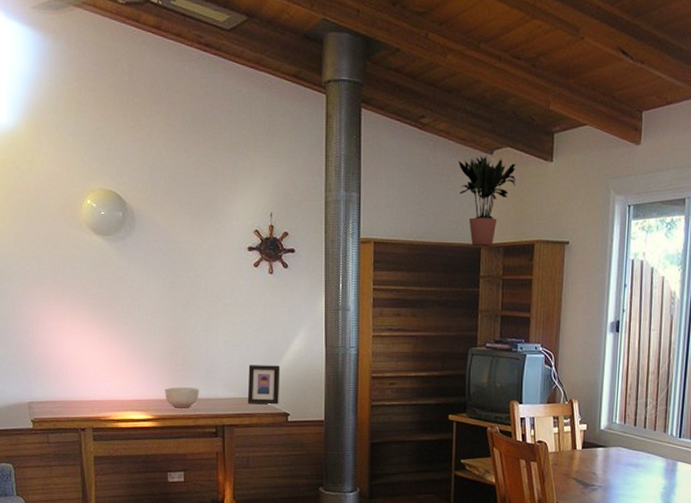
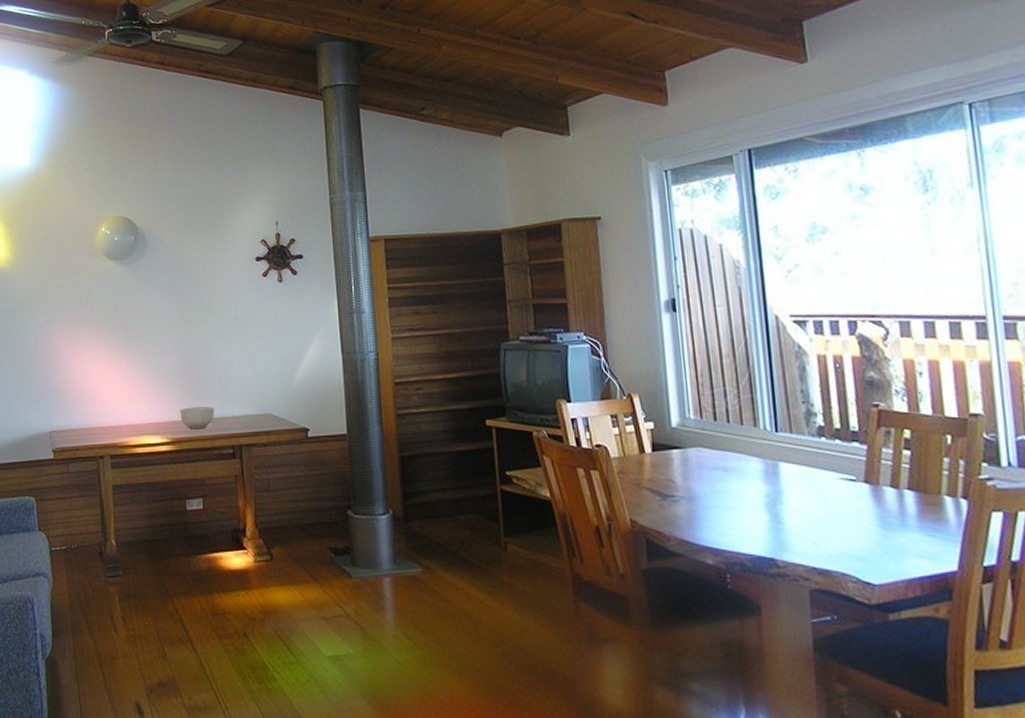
picture frame: present [247,365,281,405] -> none [263,377,297,421]
potted plant: present [457,156,516,246] -> none [464,138,531,232]

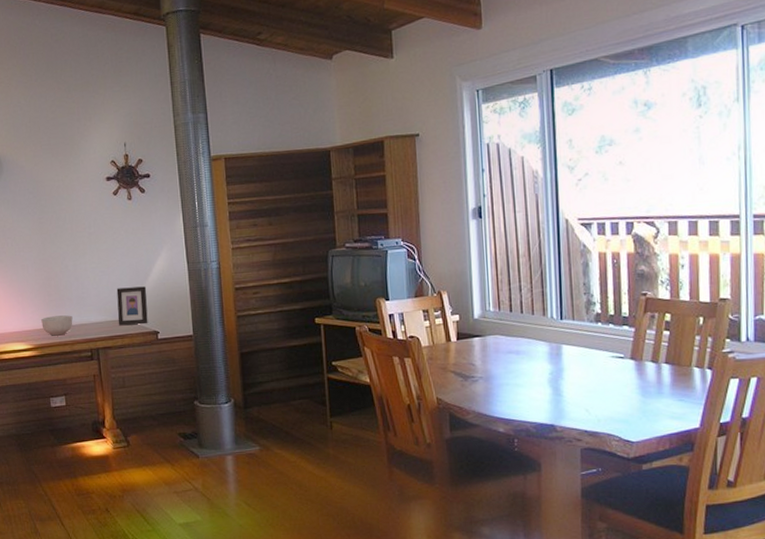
picture frame: none [263,377,297,421] -> present [116,286,148,326]

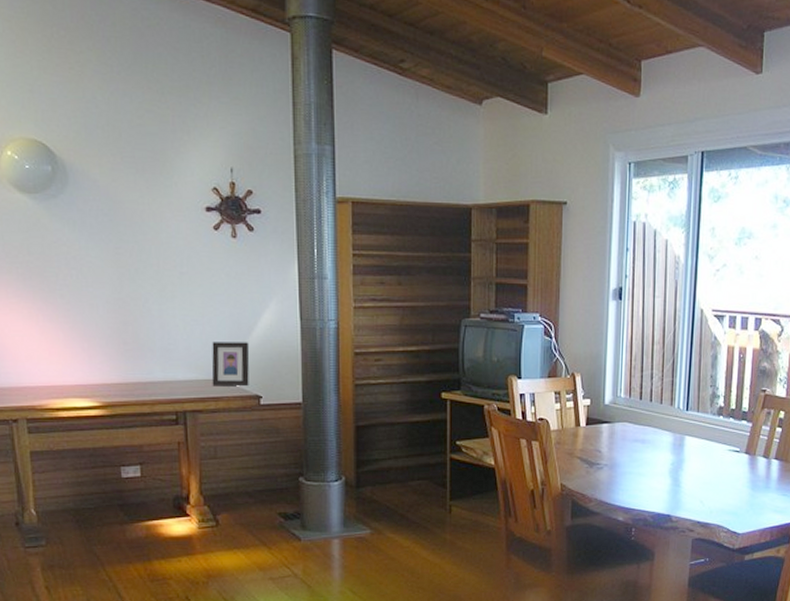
bowl: present [41,315,73,336] -> none [113,369,155,393]

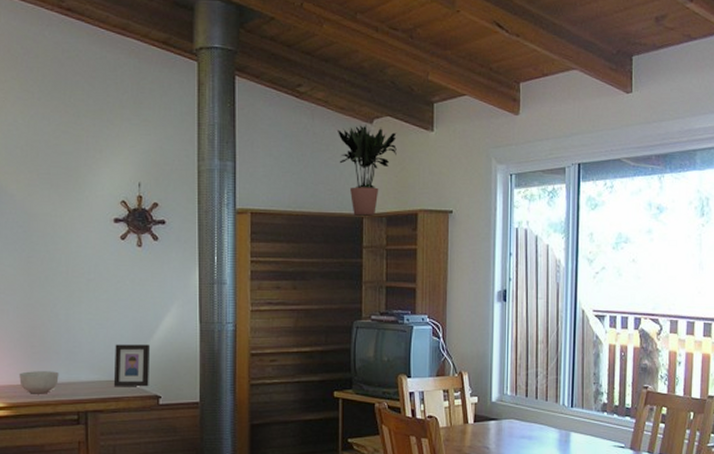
bowl: none [113,369,155,393] -> present [19,371,59,394]
potted plant: none [443,106,508,207] -> present [336,125,397,216]

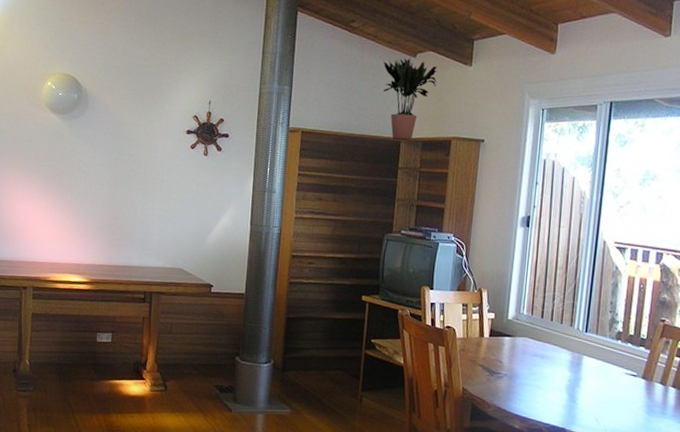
bowl: present [19,371,59,394] -> none [100,254,132,274]
picture frame: present [113,344,151,387] -> none [175,237,208,276]

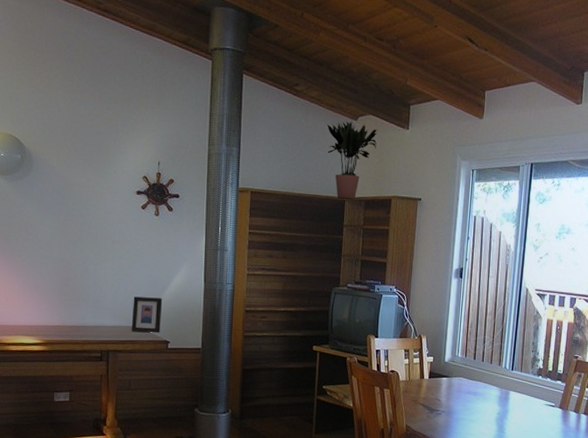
picture frame: none [175,237,208,276] -> present [131,296,163,333]

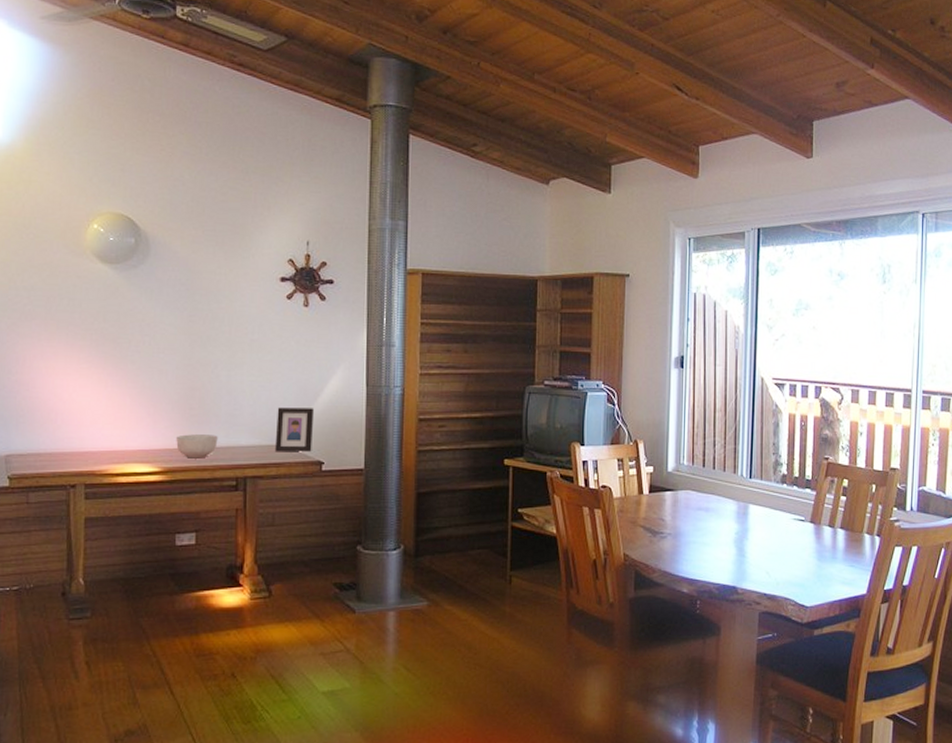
bowl: none [54,315,87,334] -> present [176,434,218,459]
potted plant: present [326,121,377,200] -> none [512,186,573,279]

